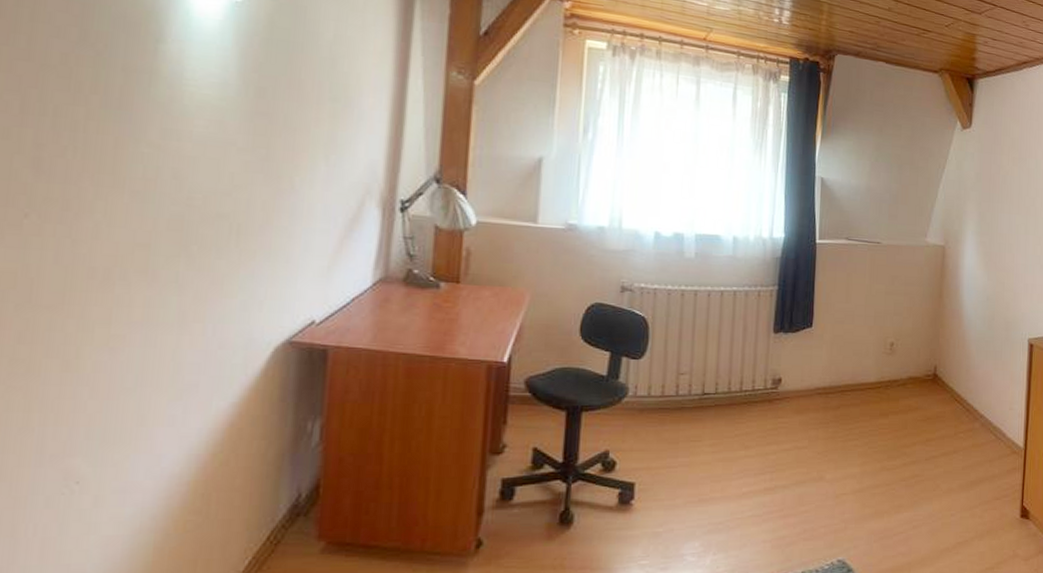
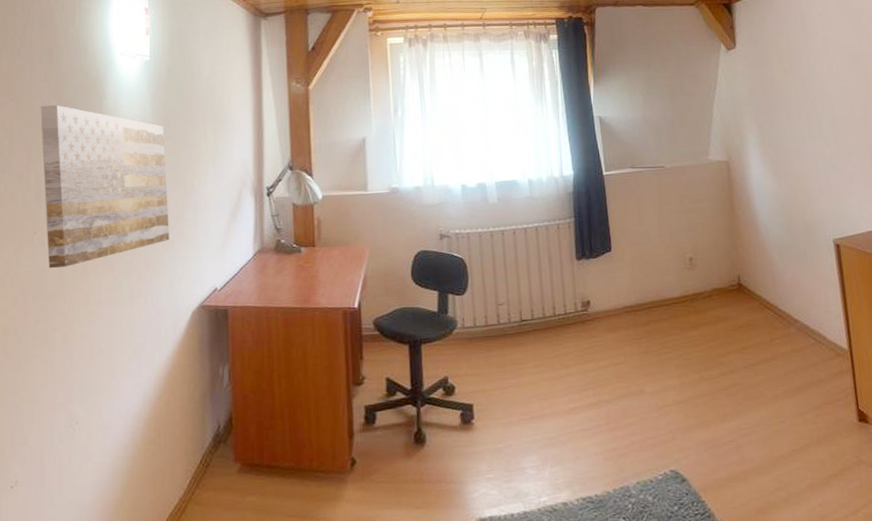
wall art: none [45,33,255,270] -> present [40,104,170,269]

